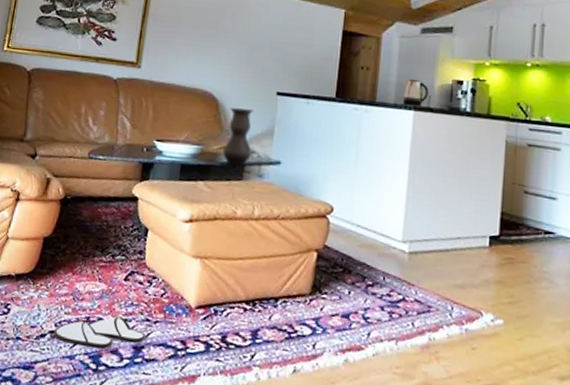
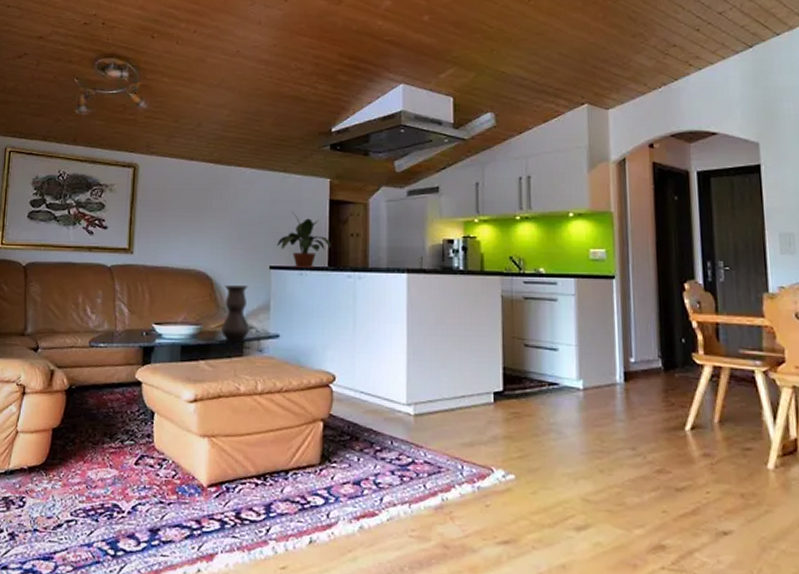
slippers: present [54,316,146,349] -> none [70,501,160,534]
potted plant: none [286,39,340,98] -> present [277,212,331,269]
kettle: present [403,78,429,108] -> none [394,241,420,270]

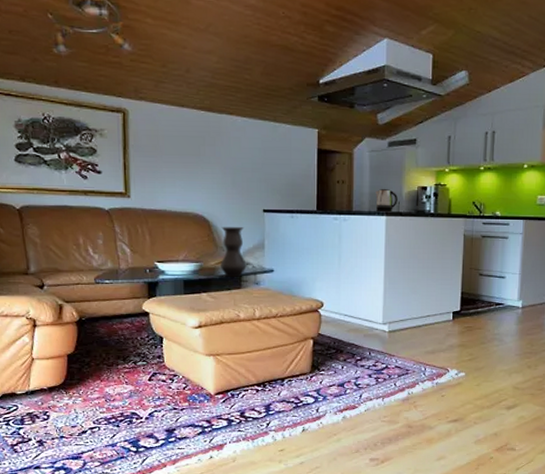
potted plant: present [277,212,331,269] -> none [269,159,319,212]
kettle: none [394,241,420,270] -> present [375,188,397,213]

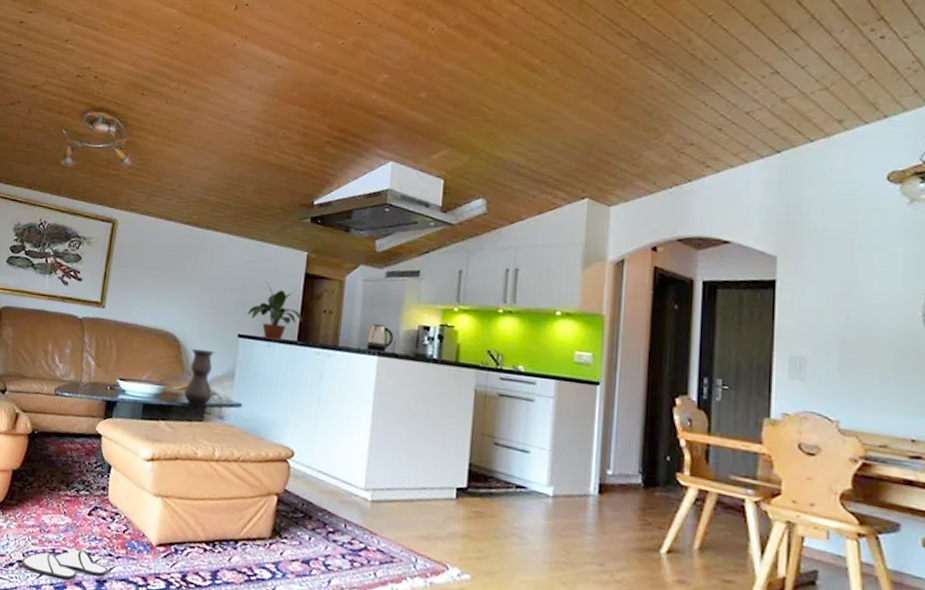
slippers: none [93,409,175,435] -> present [21,549,108,580]
potted plant: none [269,159,319,212] -> present [247,282,302,341]

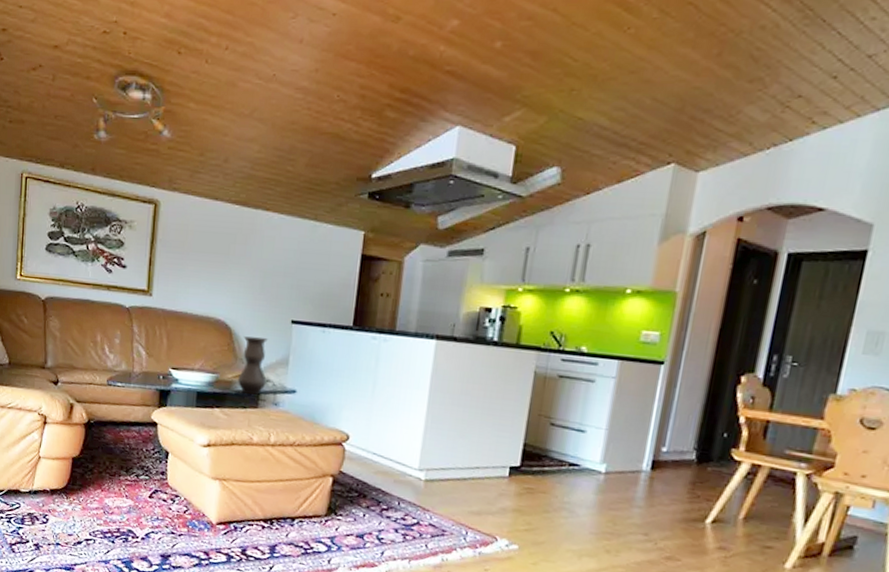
slippers: present [21,549,108,580] -> none [89,528,172,556]
potted plant: present [247,282,302,341] -> none [301,264,358,327]
kettle: present [367,323,393,353] -> none [425,306,453,336]

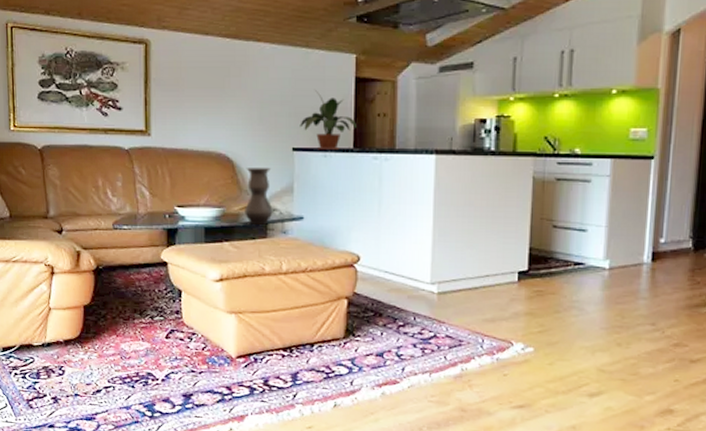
potted plant: none [301,264,358,327] -> present [300,90,356,151]

